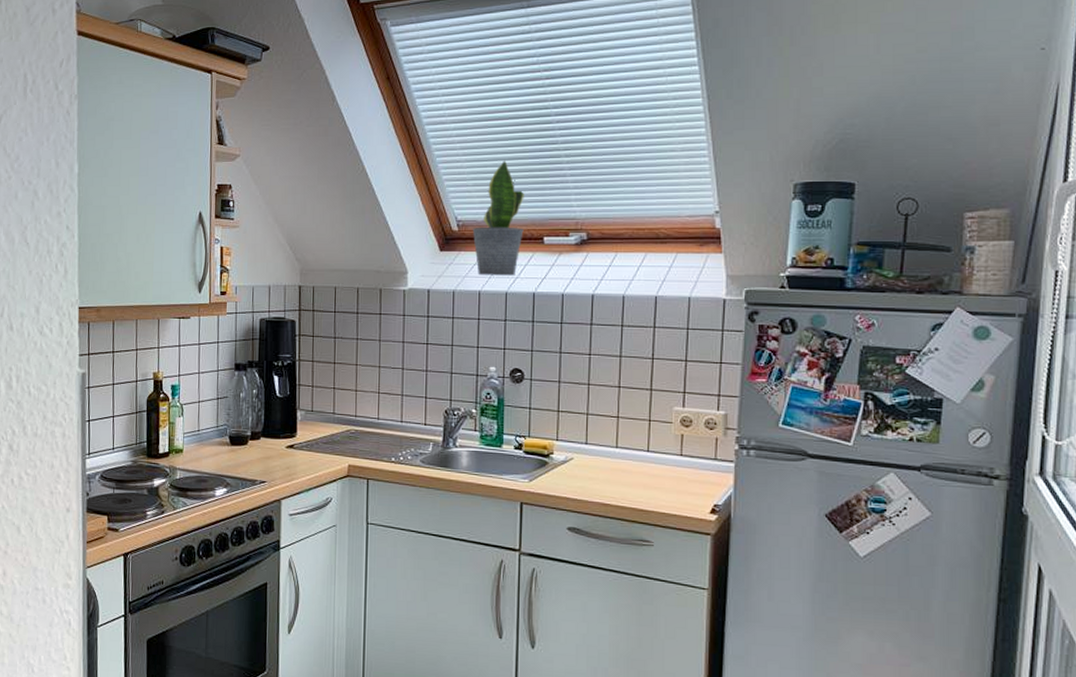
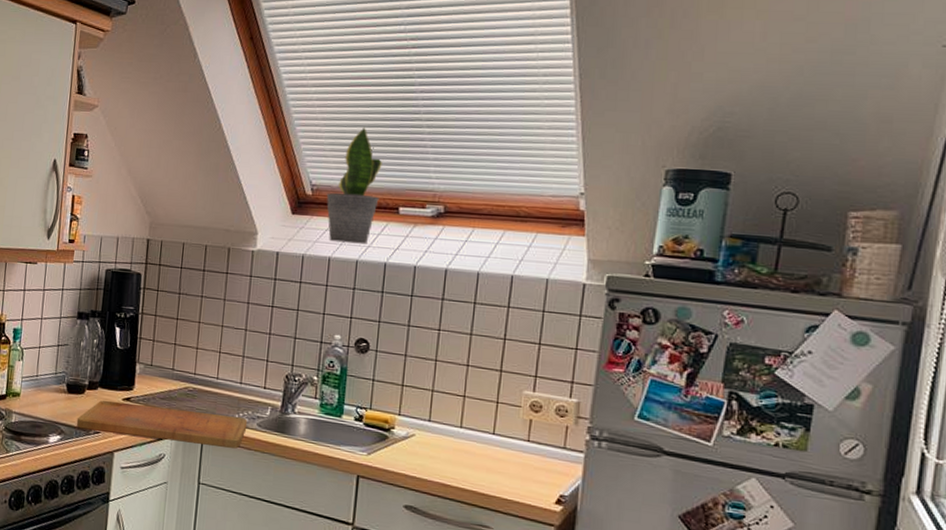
cutting board: none [241,449,411,487] -> present [76,400,248,449]

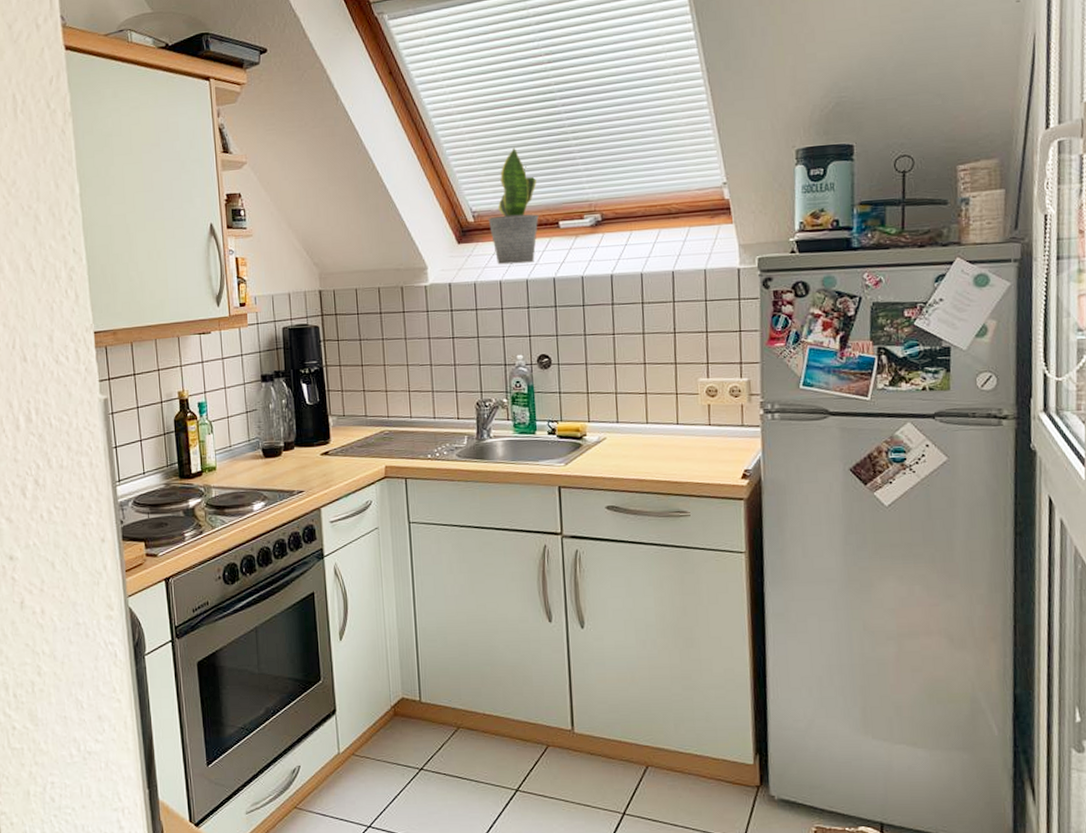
cutting board: present [76,400,248,449] -> none [278,451,447,491]

